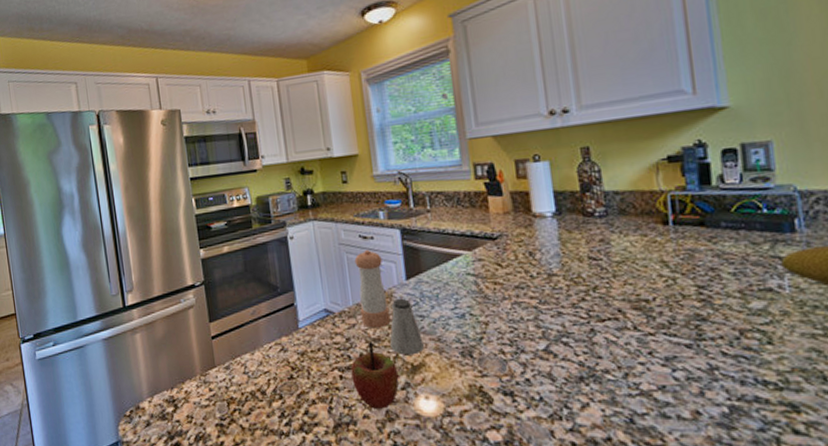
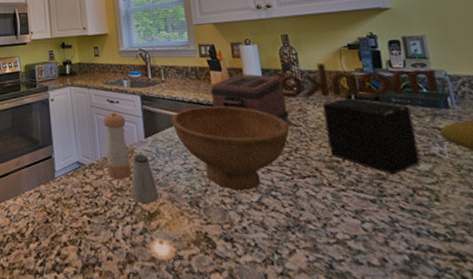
apple: present [350,340,399,409] -> none [97,190,138,252]
bowl: none [438,238,587,338] -> present [171,106,289,191]
toaster: none [487,198,591,260] -> present [210,74,293,126]
knife block: none [575,182,785,316] -> present [278,63,440,175]

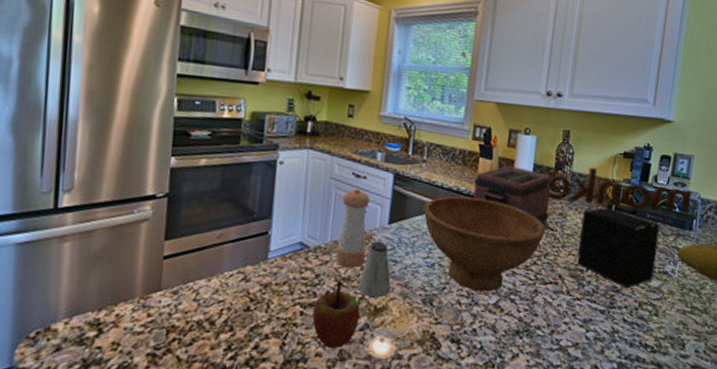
apple: none [97,190,138,252] -> present [312,279,360,348]

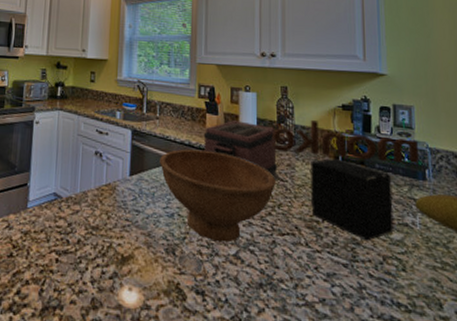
apple: present [312,279,360,348] -> none [66,228,109,296]
pepper shaker: present [335,189,370,268] -> none [85,144,112,217]
saltshaker: present [359,241,392,298] -> none [106,191,136,247]

